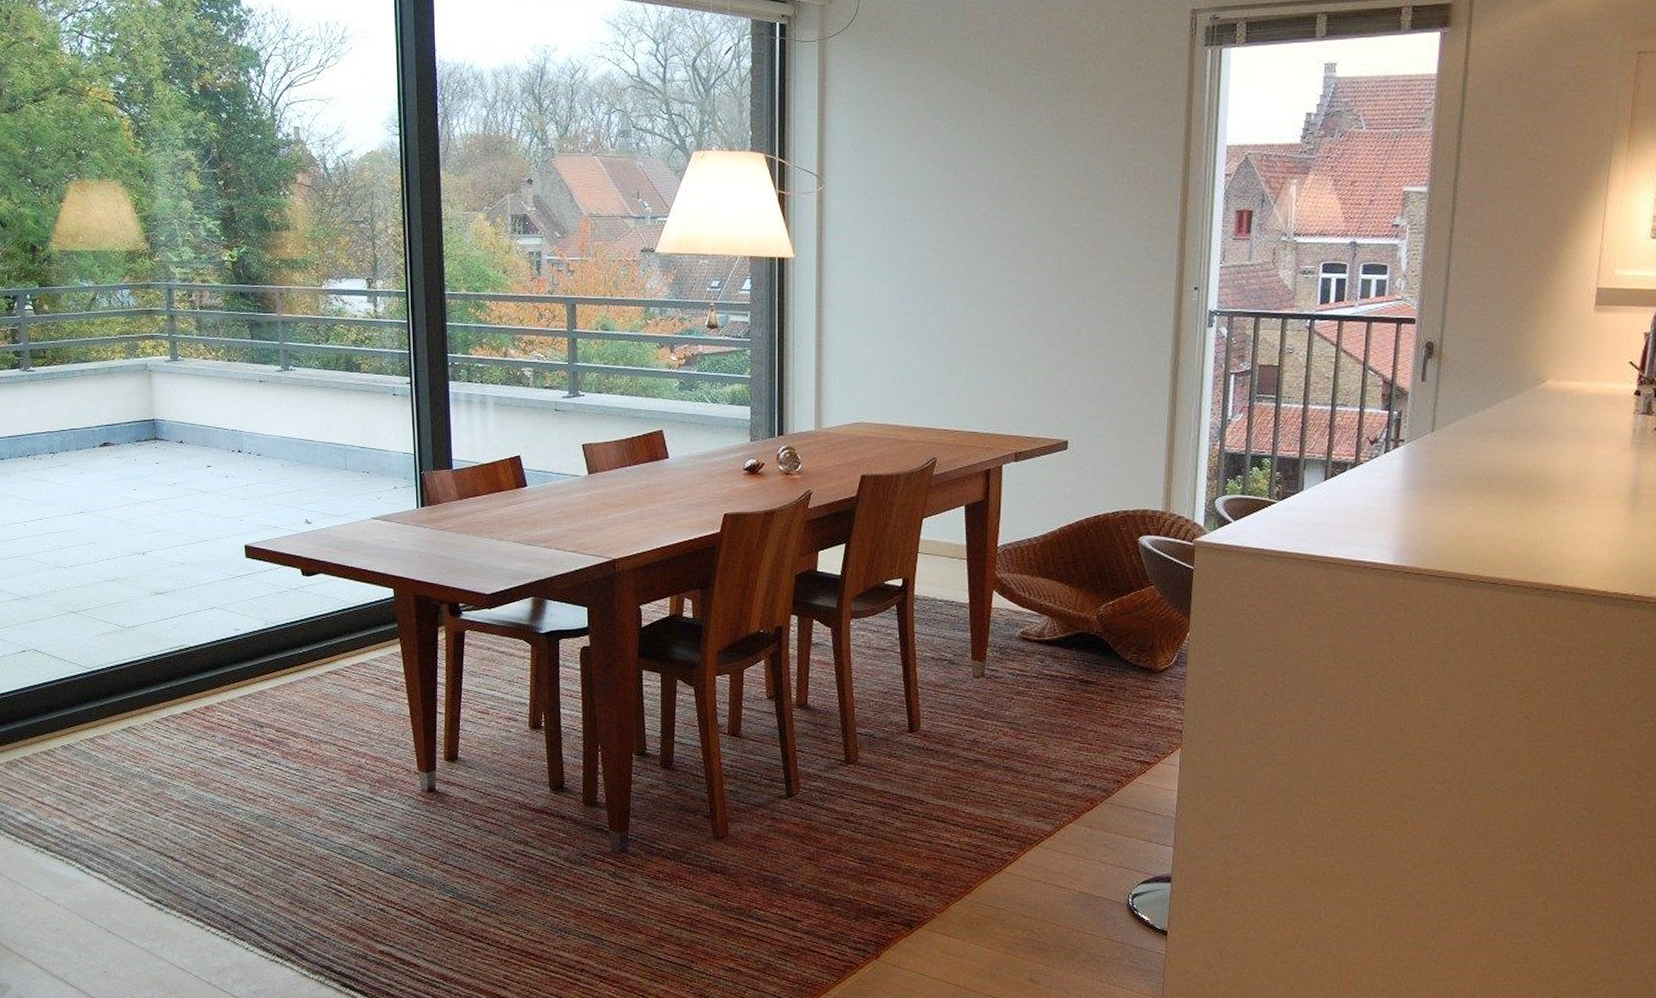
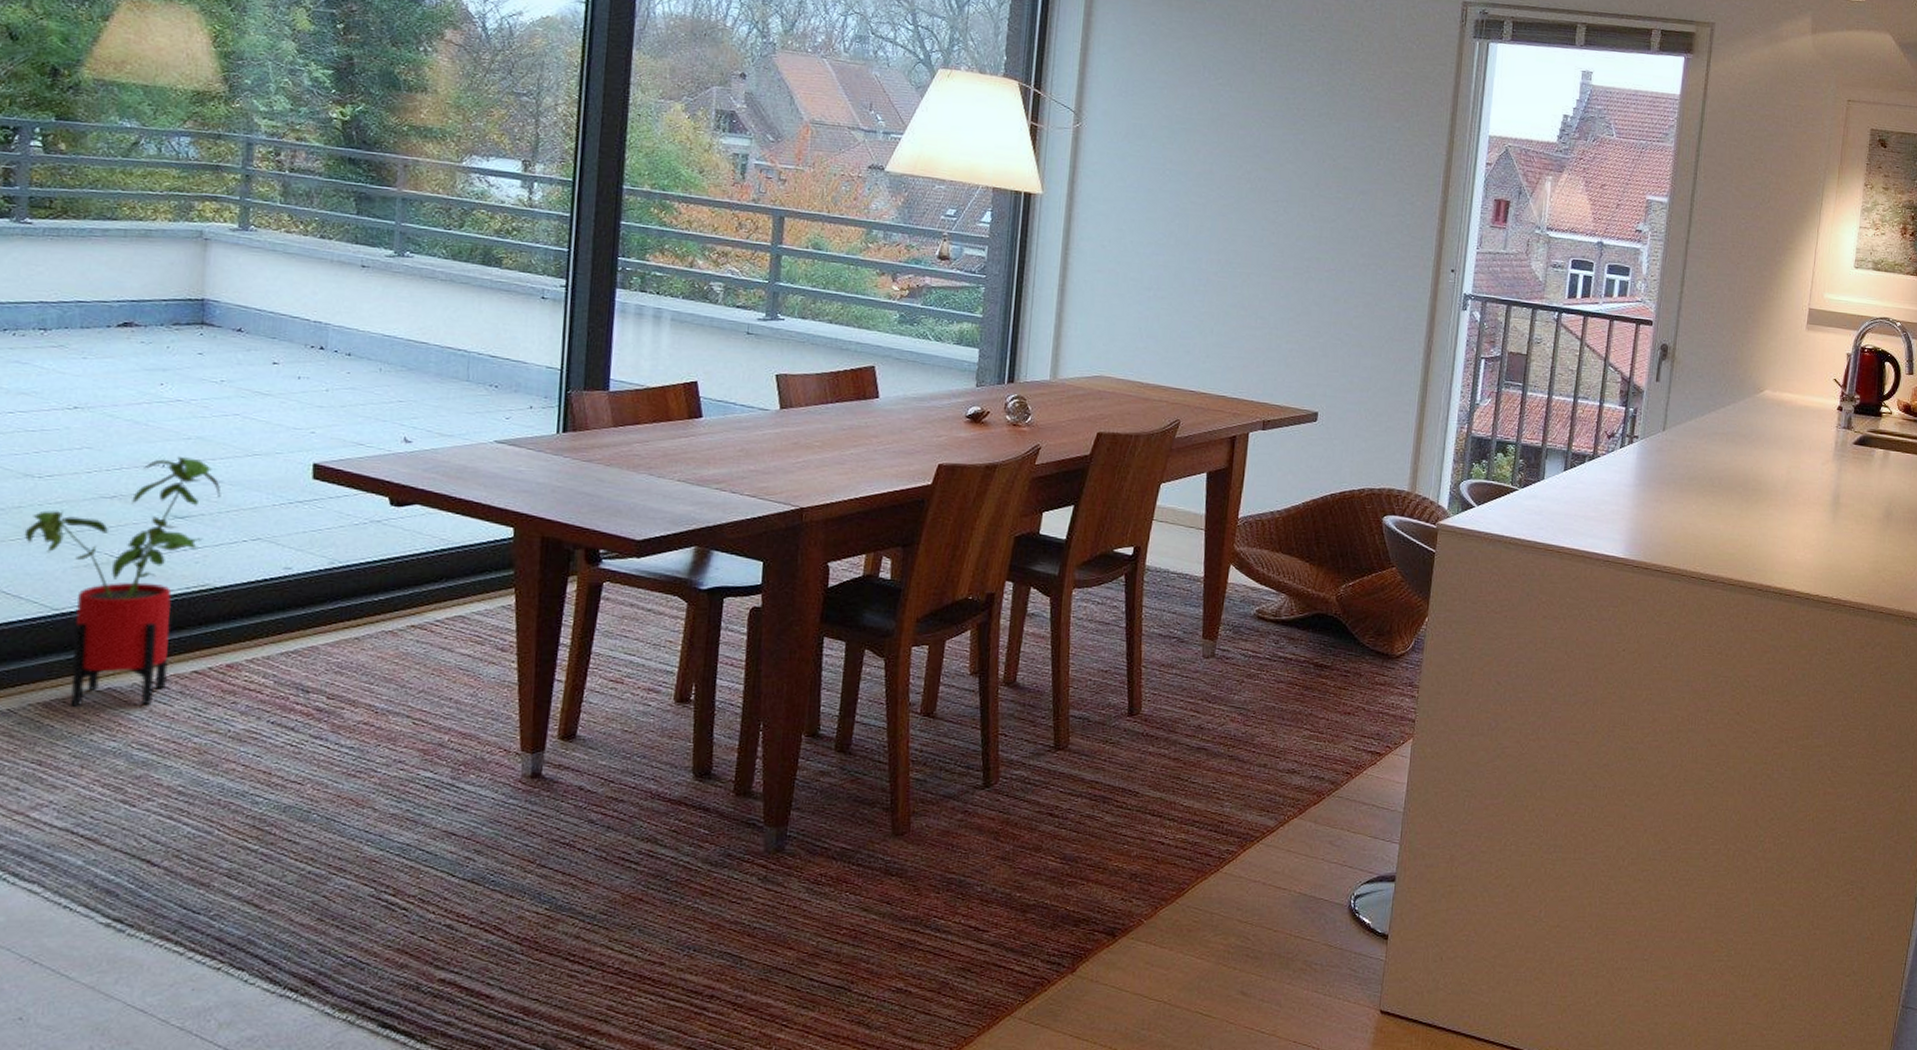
house plant: none [60,545,185,741] -> present [24,456,221,707]

